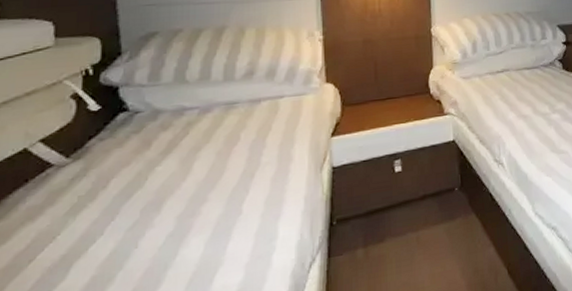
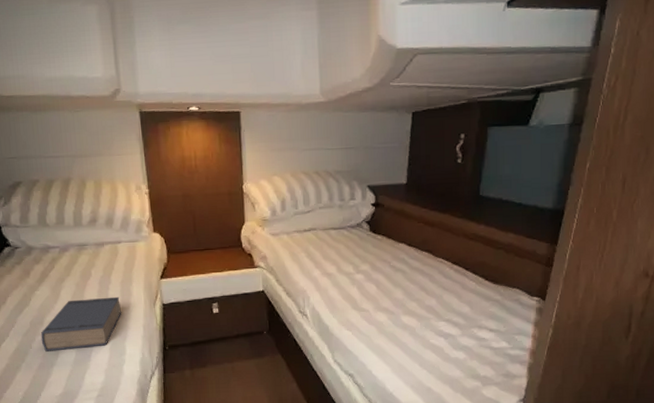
book: none [154,163,277,250] -> present [40,296,122,352]

